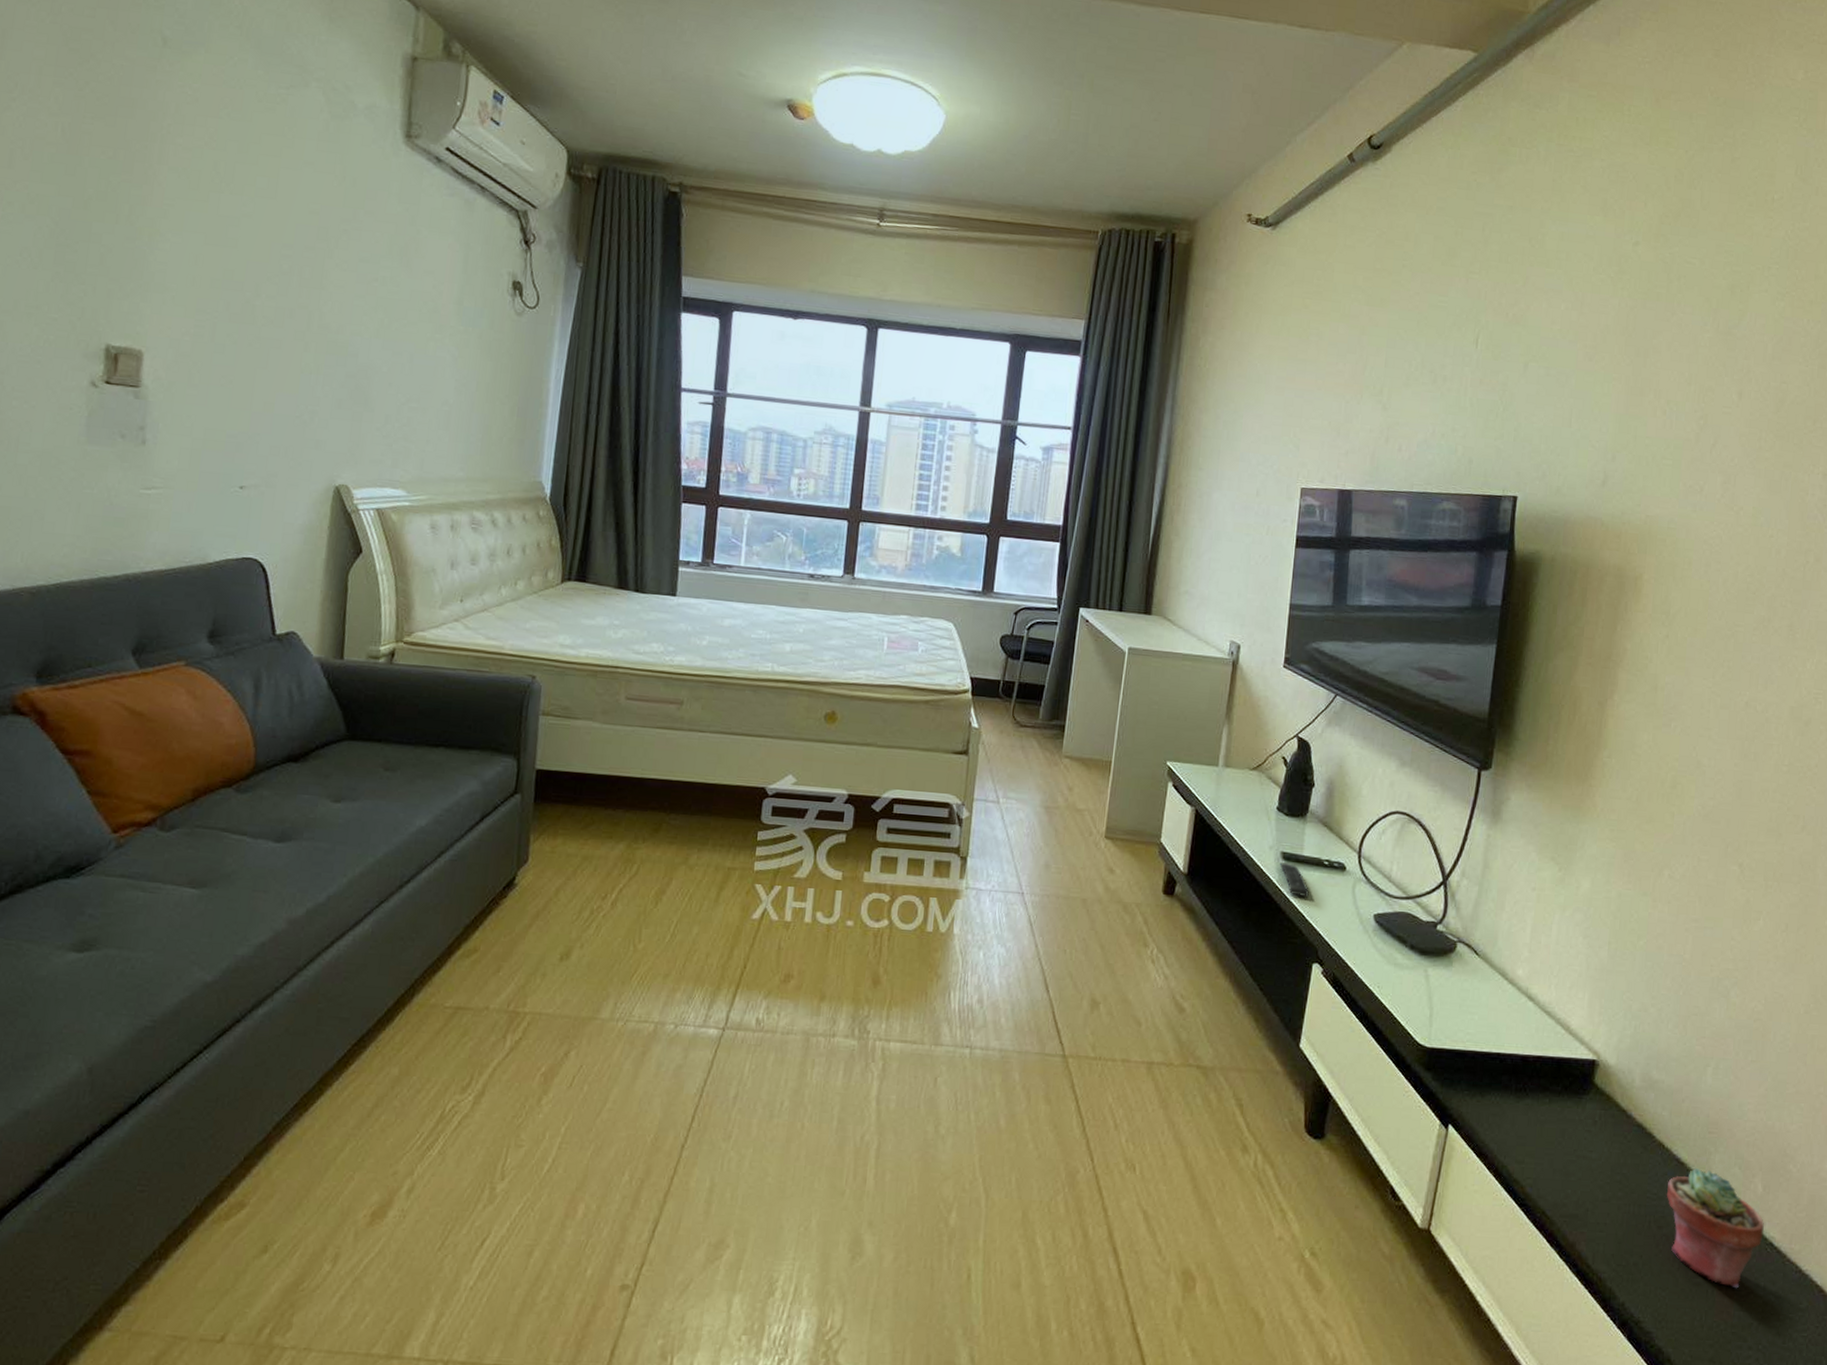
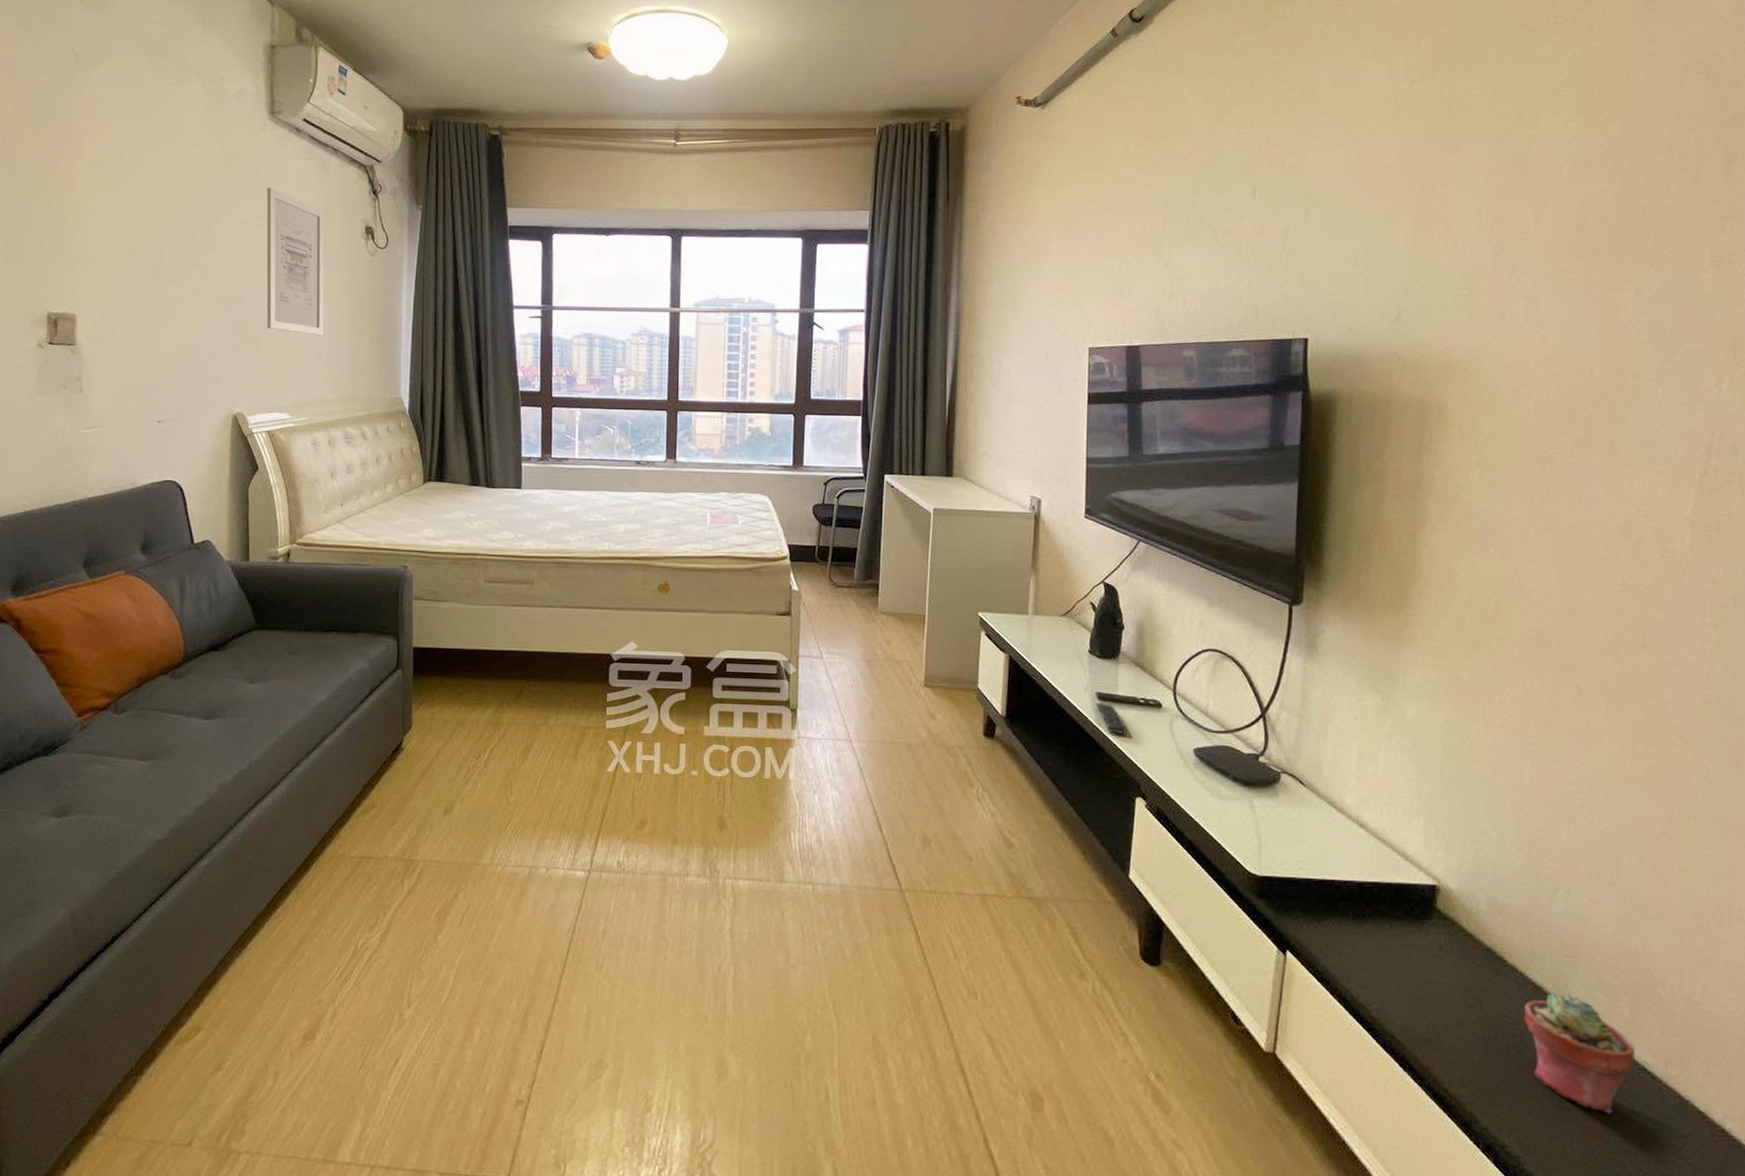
wall art: none [384,223,464,402] -> present [266,187,325,335]

